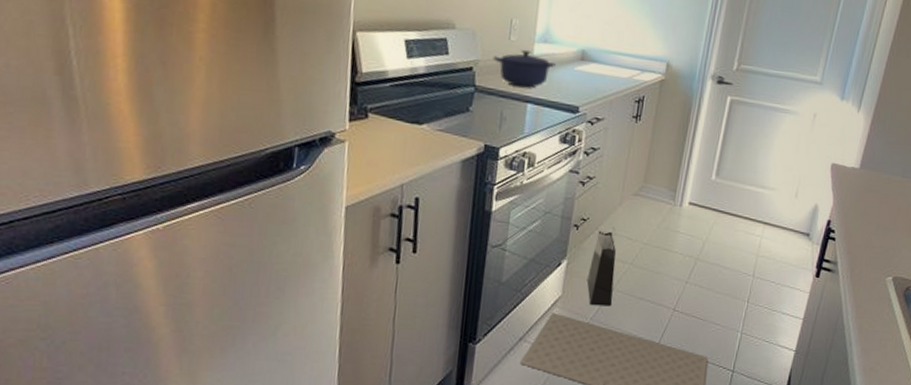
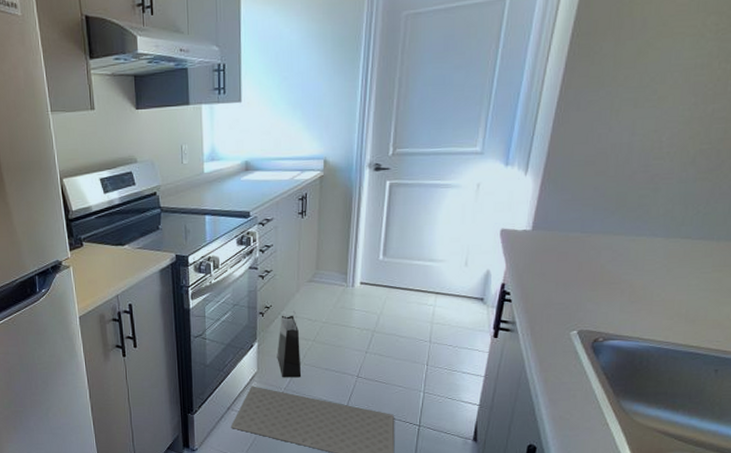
cooking pot: present [493,49,556,88] -> none [171,169,224,203]

